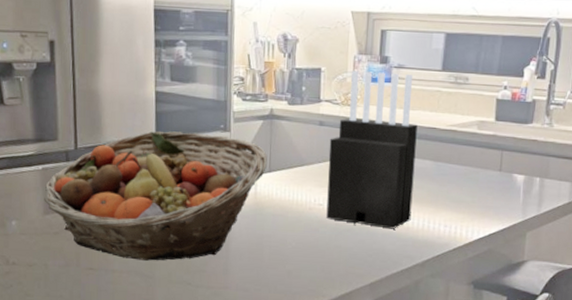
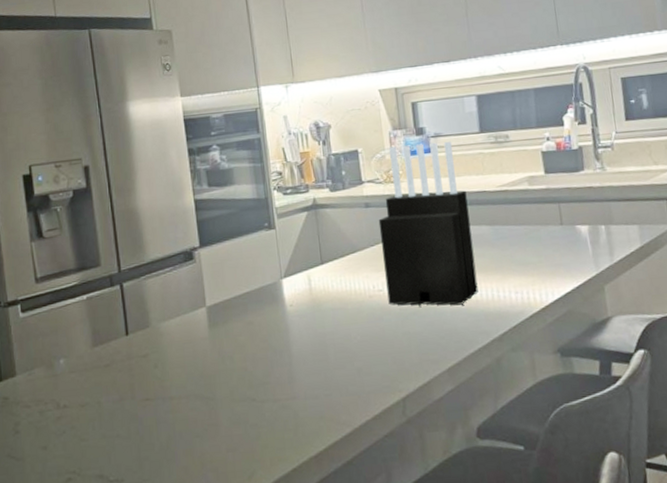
fruit basket: present [44,130,267,261] -> none [91,234,318,382]

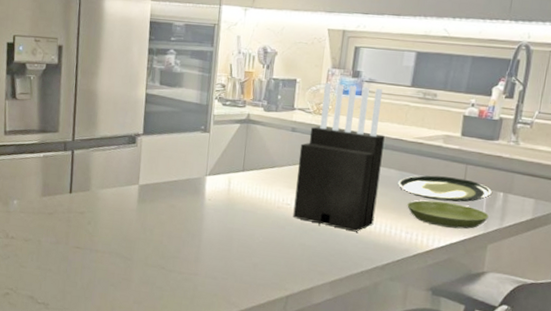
plate: none [492,219,594,250] -> present [398,175,493,202]
saucer: none [508,248,597,278] -> present [407,200,489,229]

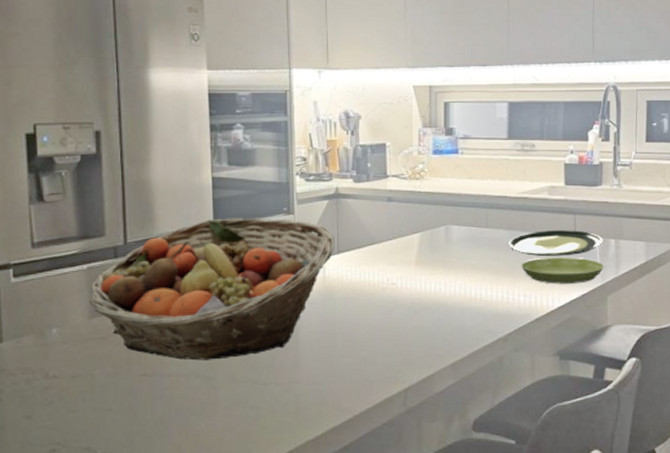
fruit basket: none [42,128,242,246] -> present [89,218,334,361]
knife block: present [293,83,385,232] -> none [399,144,489,304]

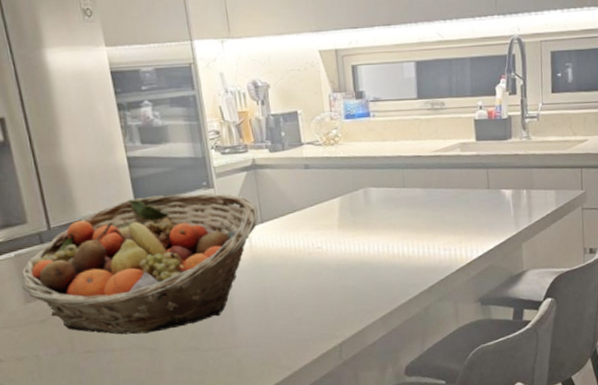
plate: present [508,230,604,257] -> none [425,183,517,211]
saucer: present [521,257,604,284] -> none [439,210,518,237]

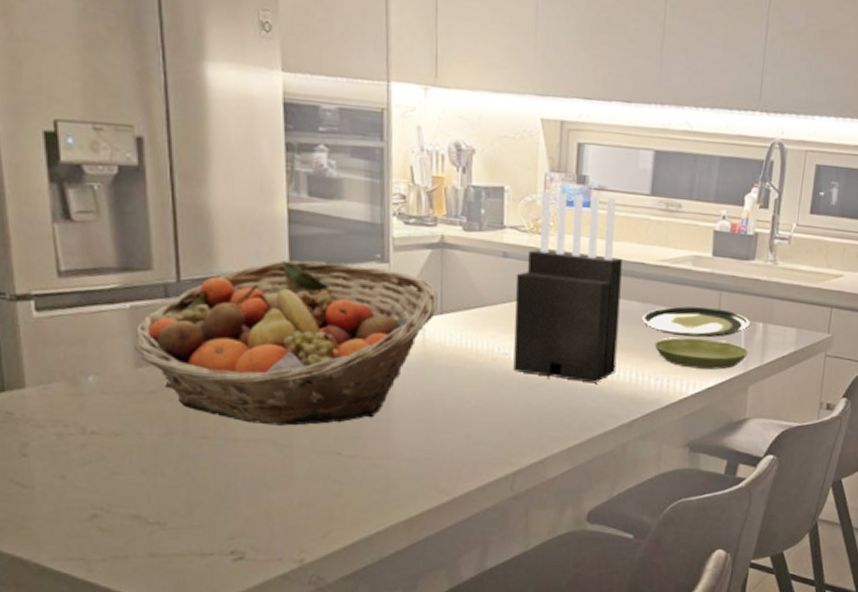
knife block: none [317,106,411,264] -> present [513,191,623,383]
plate: none [425,183,517,211] -> present [642,306,751,338]
saucer: none [439,210,518,237] -> present [654,337,748,370]

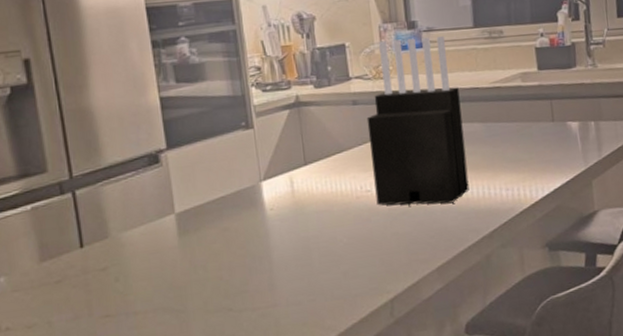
fruit basket: present [134,259,438,426] -> none [38,134,301,296]
plate: present [642,306,751,338] -> none [485,115,584,147]
saucer: present [654,337,748,370] -> none [500,144,586,174]

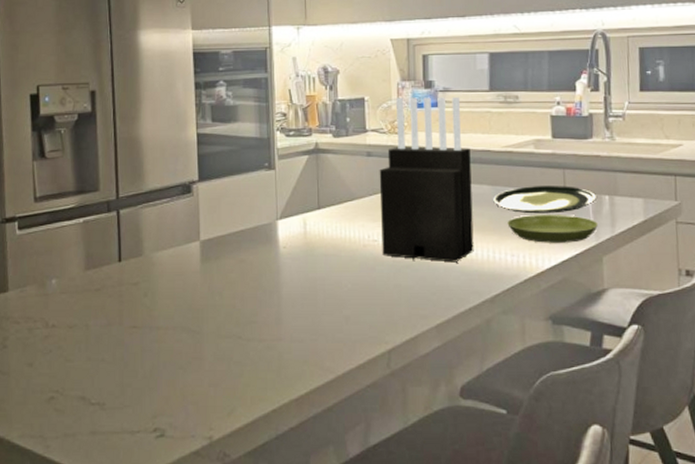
plate: none [485,115,584,147] -> present [493,186,598,214]
saucer: none [500,144,586,174] -> present [507,215,598,243]

